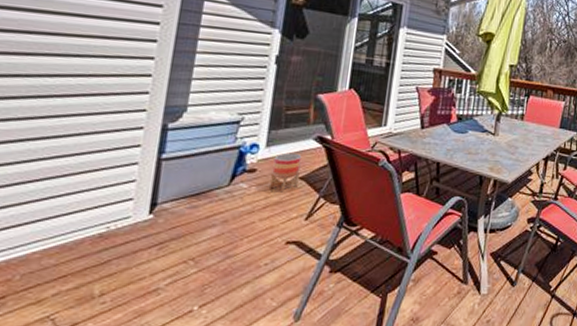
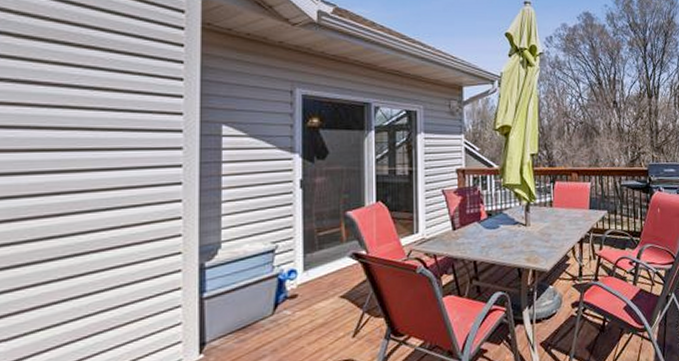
planter: present [270,152,302,193] -> none [313,273,340,314]

